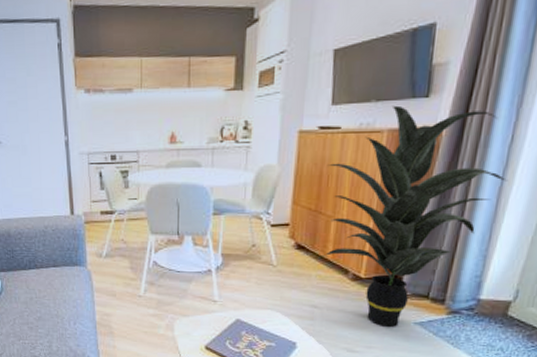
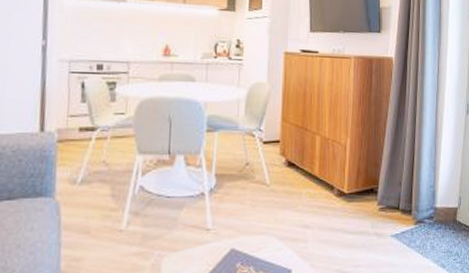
indoor plant: present [326,105,509,327] -> none [309,37,441,242]

